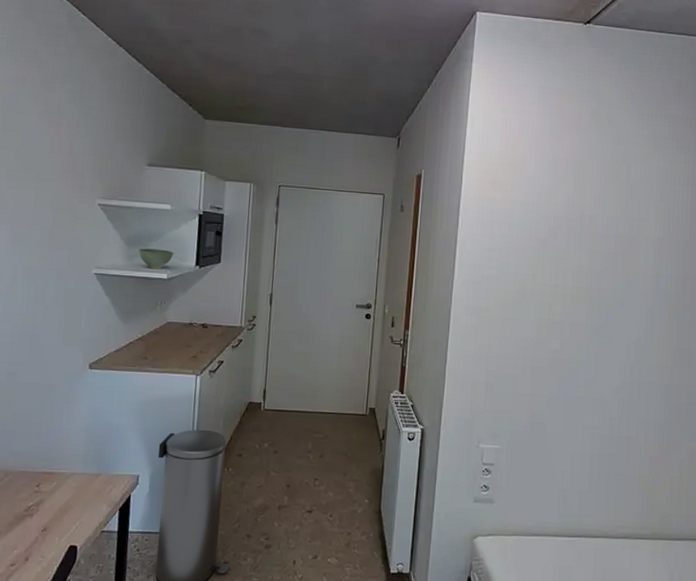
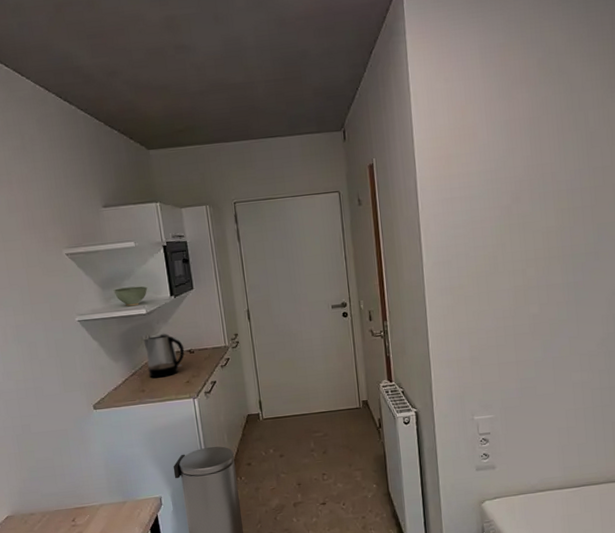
kettle: none [155,301,199,348] -> present [143,333,185,379]

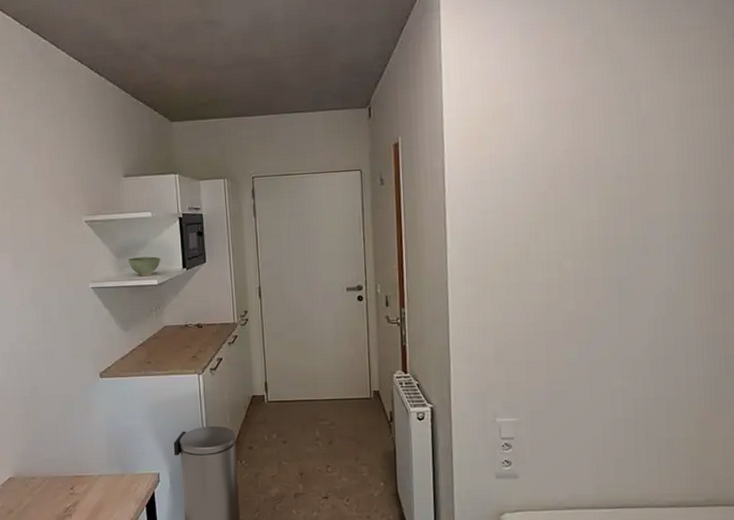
kettle: present [143,333,185,379] -> none [153,305,193,351]

